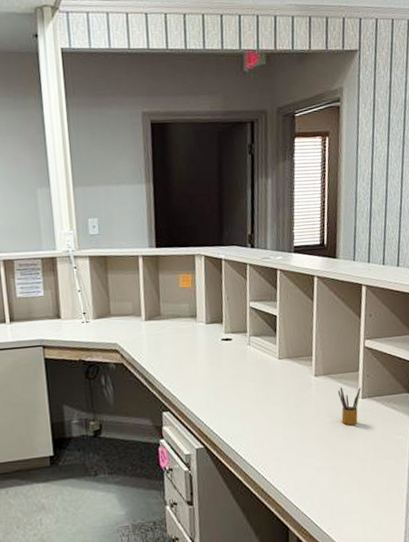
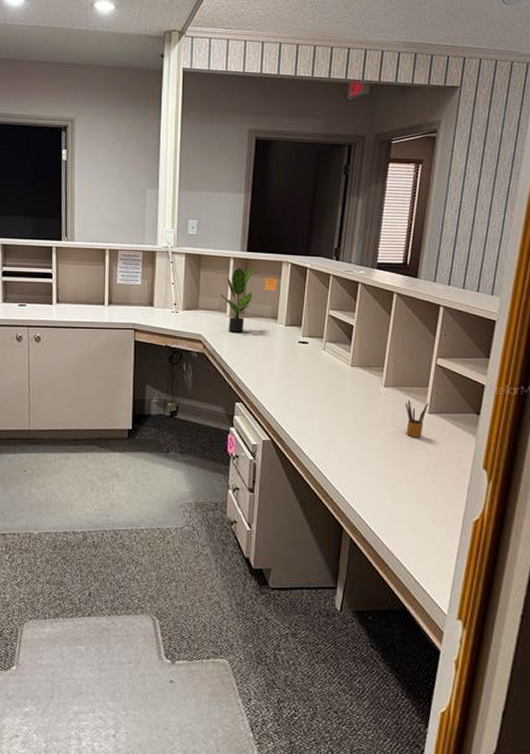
potted plant: none [132,262,167,338] -> present [220,265,255,333]

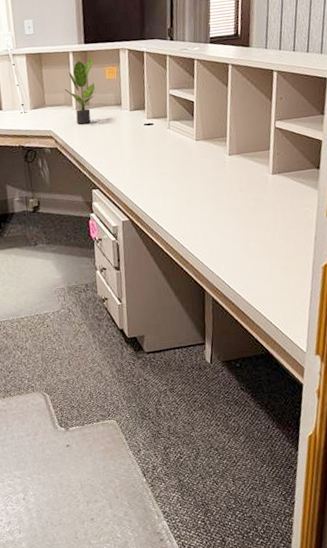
pencil box: present [405,399,428,438] -> none [249,164,271,199]

